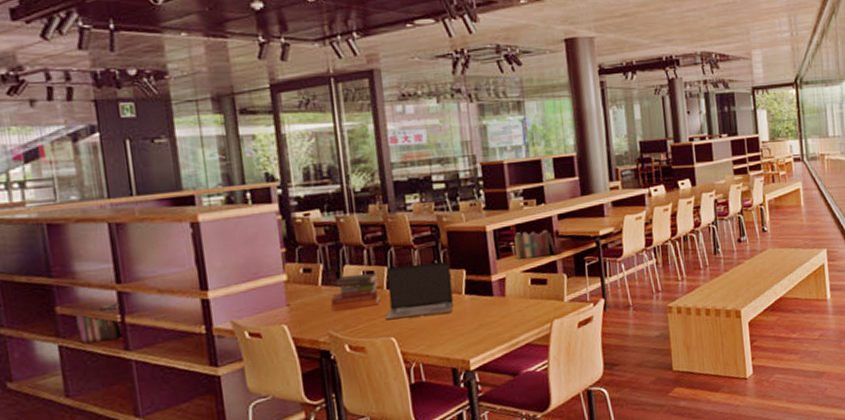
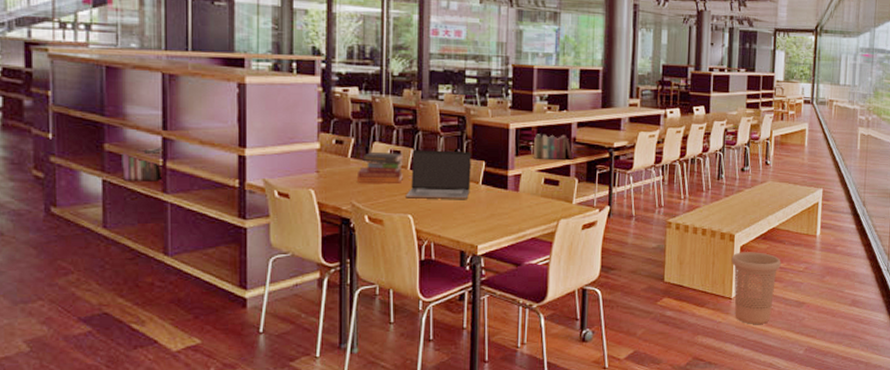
trash bin: none [740,325,794,403] -> present [731,252,781,324]

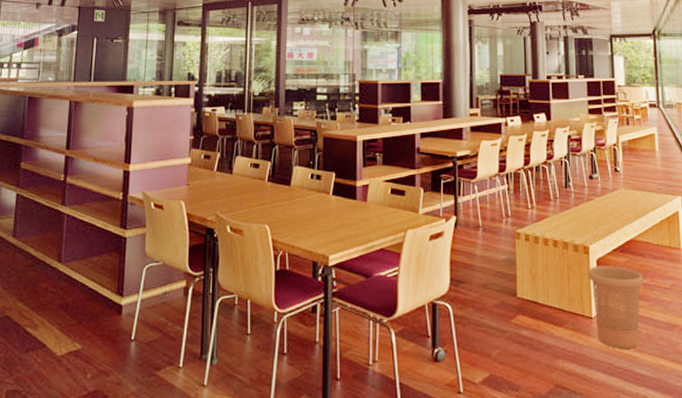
books: present [122,148,163,183] -> none [32,165,65,196]
books: present [356,151,403,183] -> none [220,165,262,195]
laptop: present [405,149,471,199] -> none [263,162,322,209]
books: present [534,134,572,160] -> none [380,145,417,170]

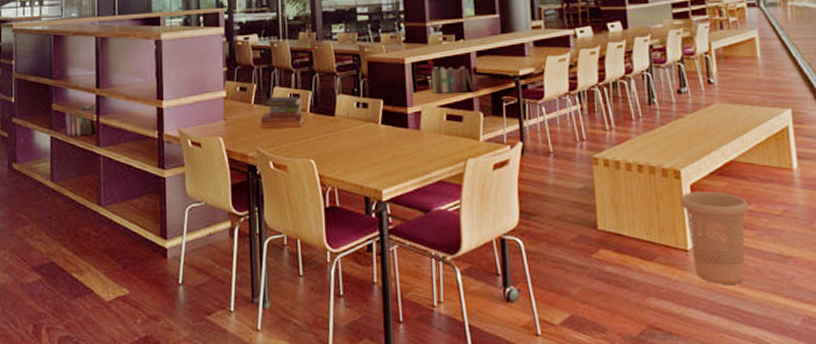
books: none [32,165,65,196] -> present [65,105,97,138]
books: none [220,165,262,195] -> present [260,96,303,129]
books: none [380,145,417,170] -> present [432,66,475,94]

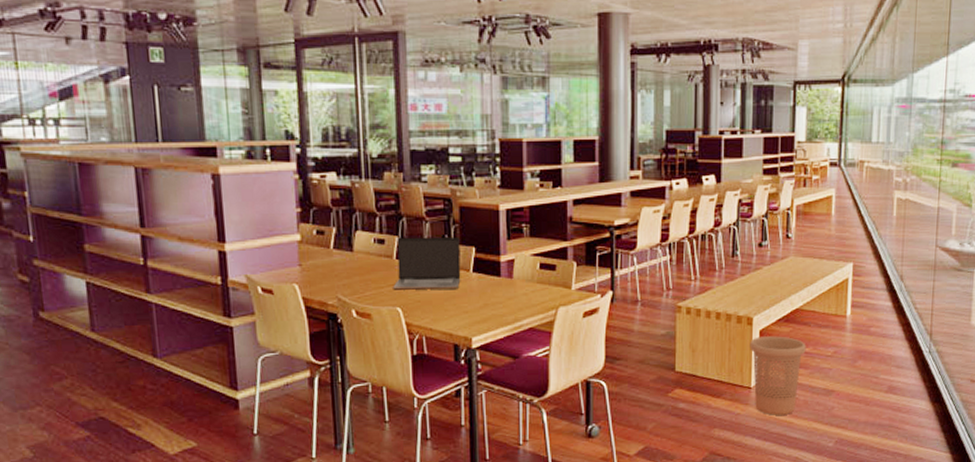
books: present [65,105,97,138] -> none [102,246,146,284]
books: present [260,96,303,129] -> none [340,241,389,275]
laptop: none [307,91,370,142] -> present [393,237,461,290]
books: present [432,66,475,94] -> none [527,214,569,242]

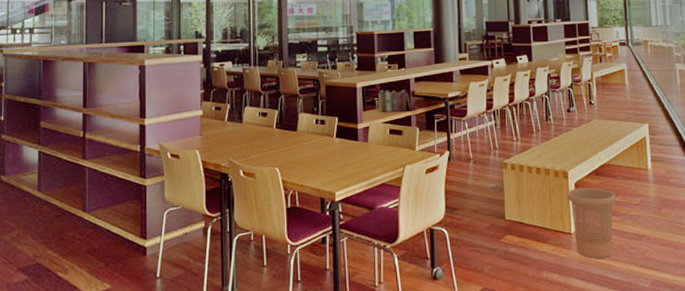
laptop: present [393,237,461,290] -> none [273,110,327,154]
books: none [527,214,569,242] -> present [378,90,413,112]

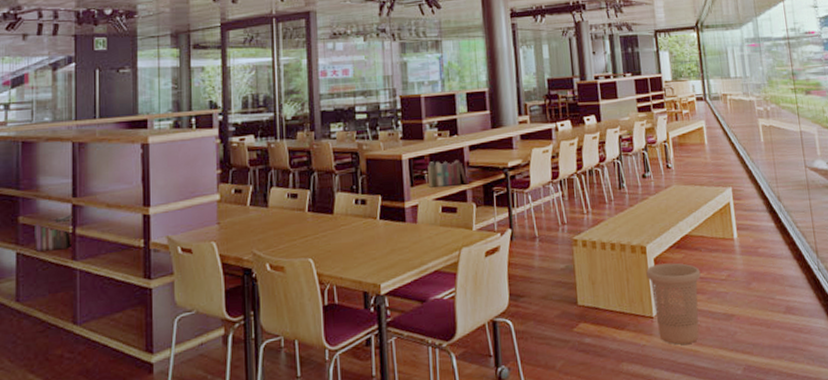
books: none [53,122,83,152] -> present [35,215,73,253]

